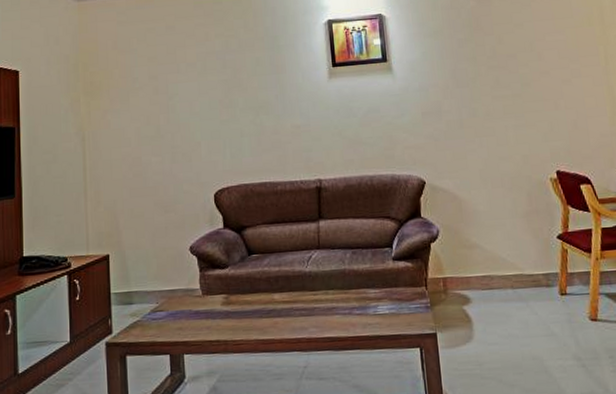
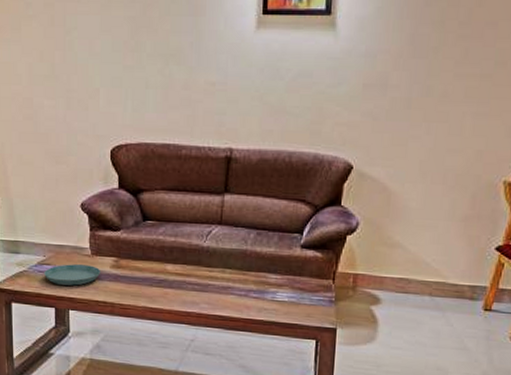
saucer: none [158,305,213,330] -> present [44,264,101,286]

